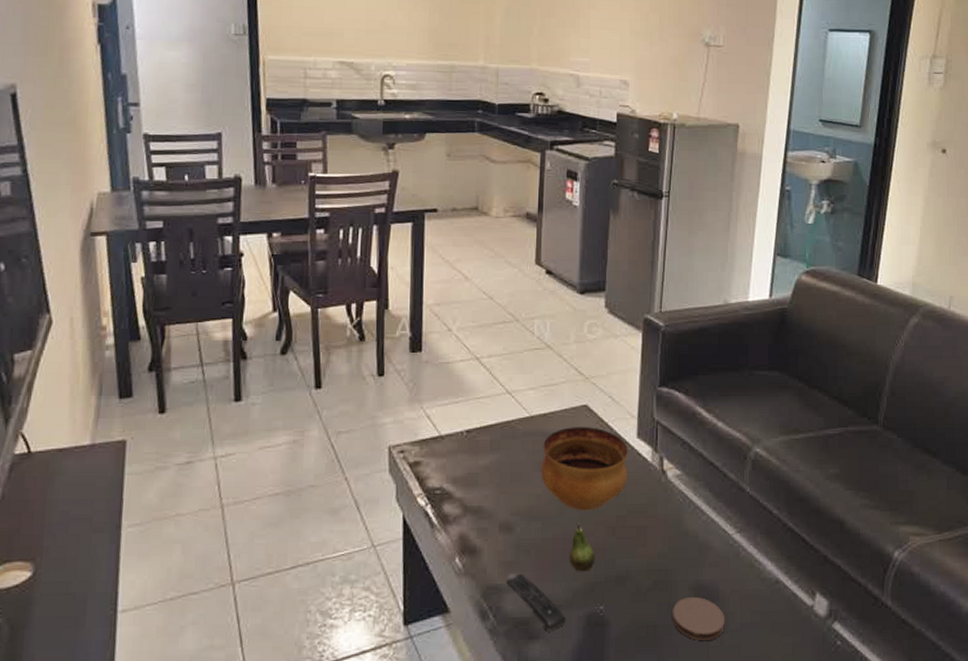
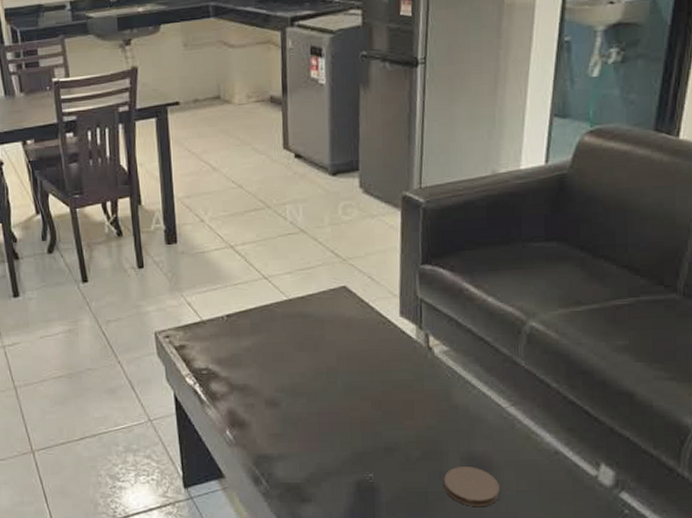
remote control: present [507,573,567,632] -> none [276,444,337,496]
bowl: present [541,427,628,511] -> none [303,307,392,387]
fruit: present [569,524,596,572] -> none [336,399,362,443]

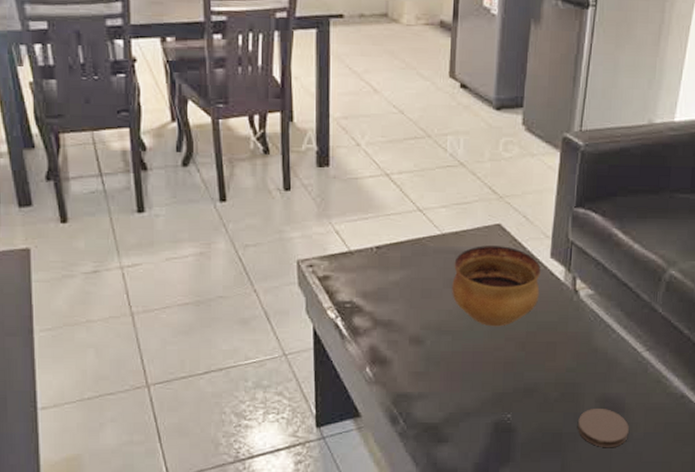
bowl: none [303,307,392,387] -> present [452,246,541,327]

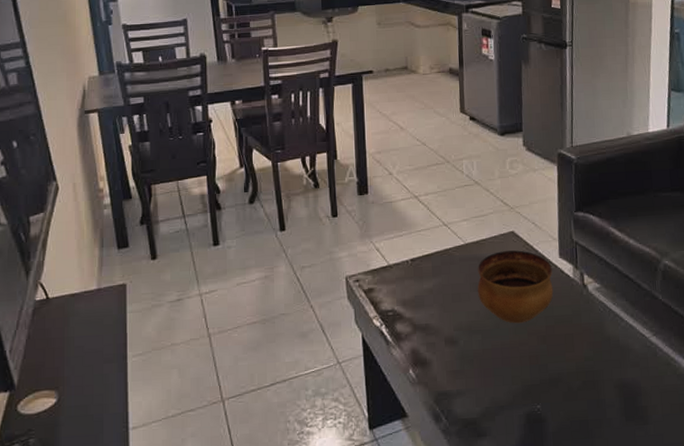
coaster: present [578,408,629,447] -> none [601,393,648,432]

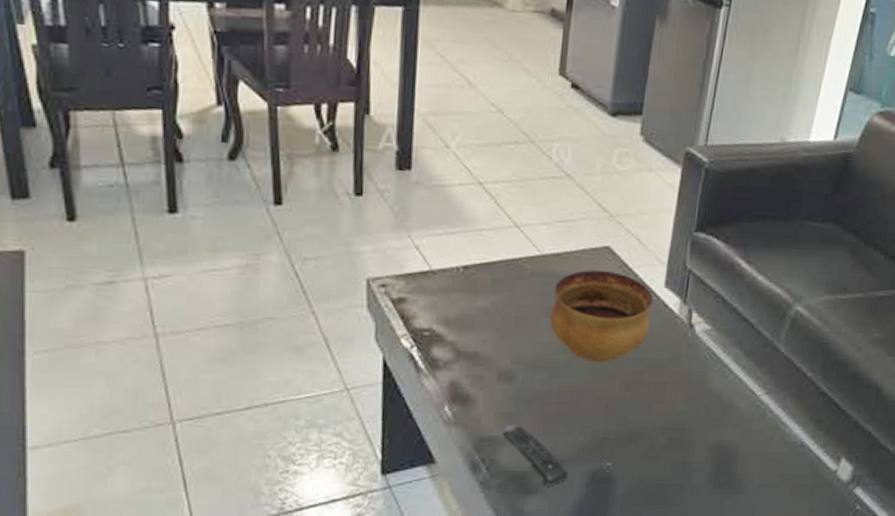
remote control: none [455,380,509,430] -> present [503,425,569,487]

